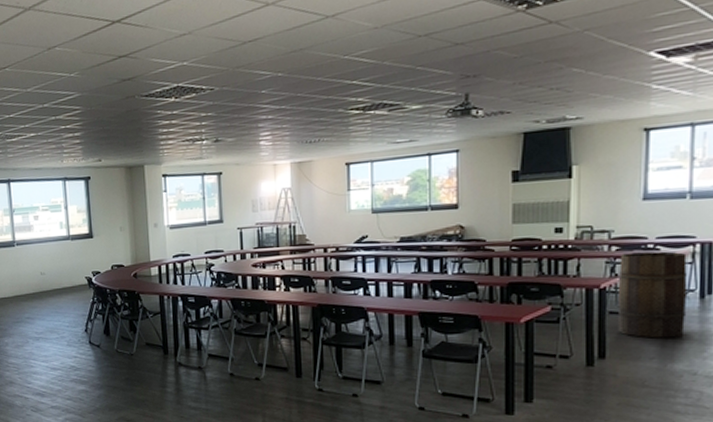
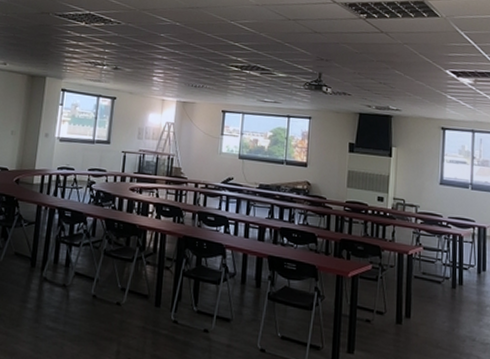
wooden barrel: present [618,251,688,339] -> none [420,226,470,306]

